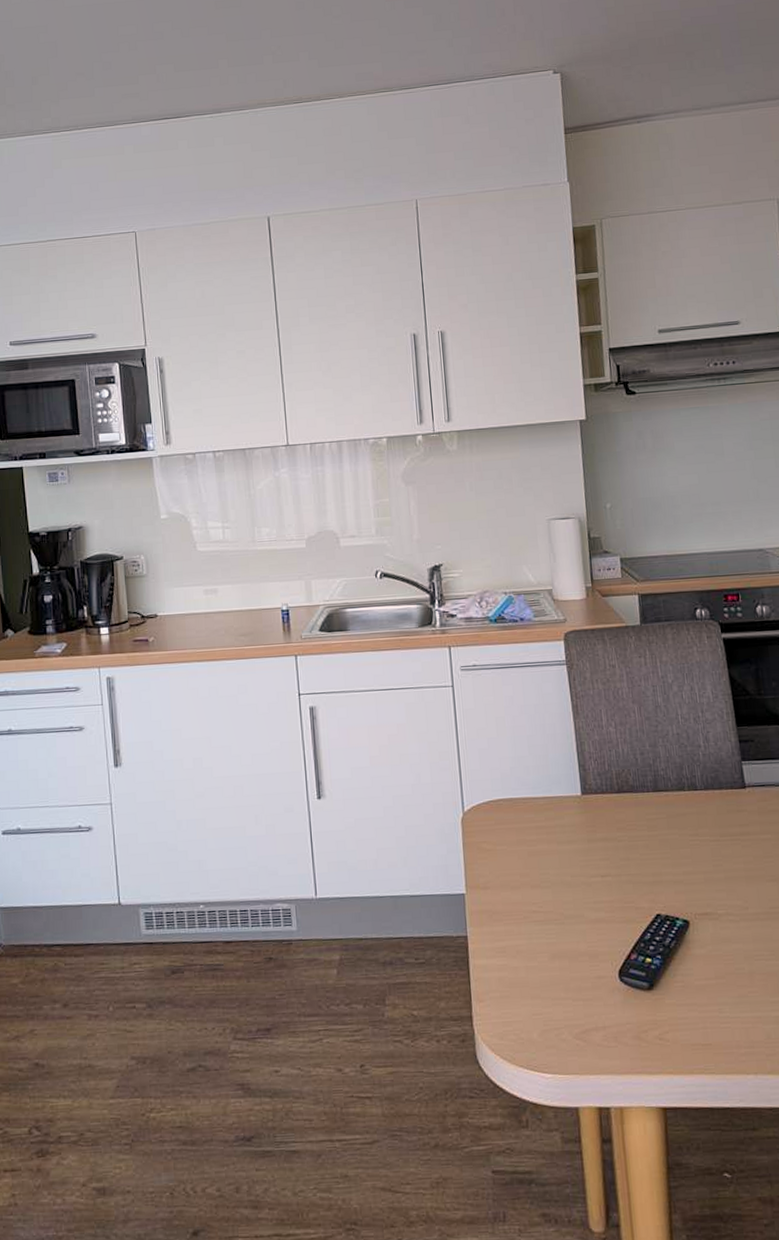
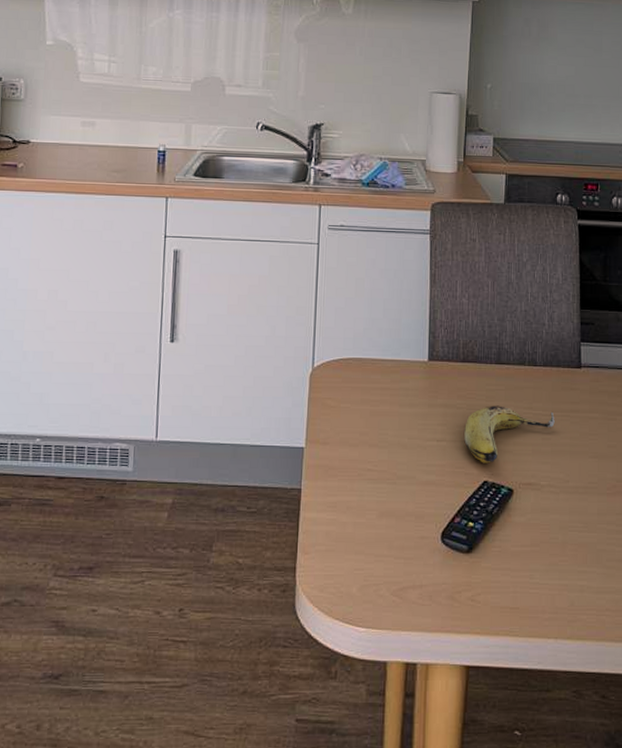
fruit: none [629,835,725,896] -> present [464,405,555,464]

